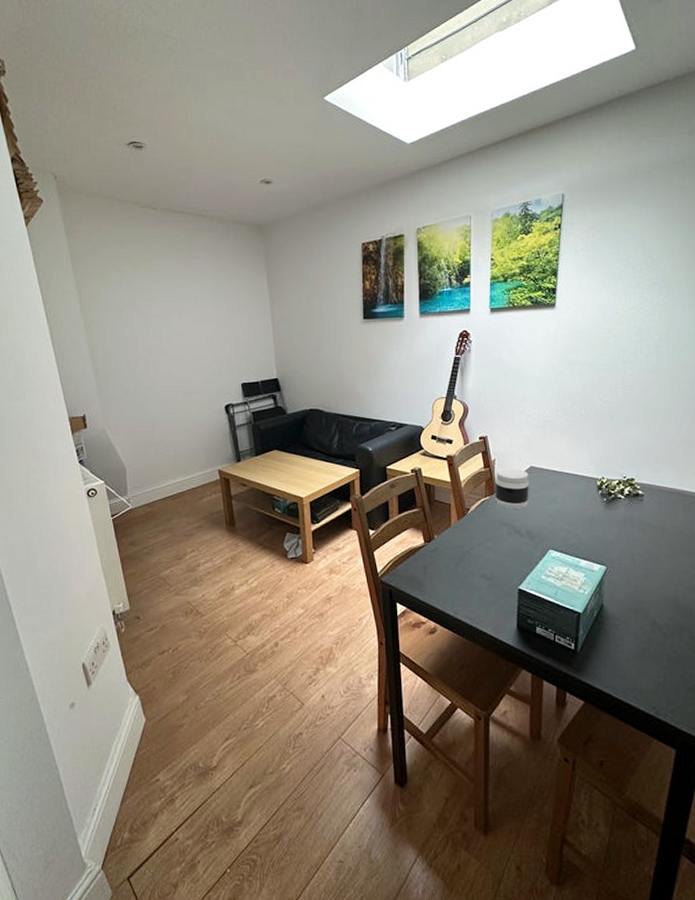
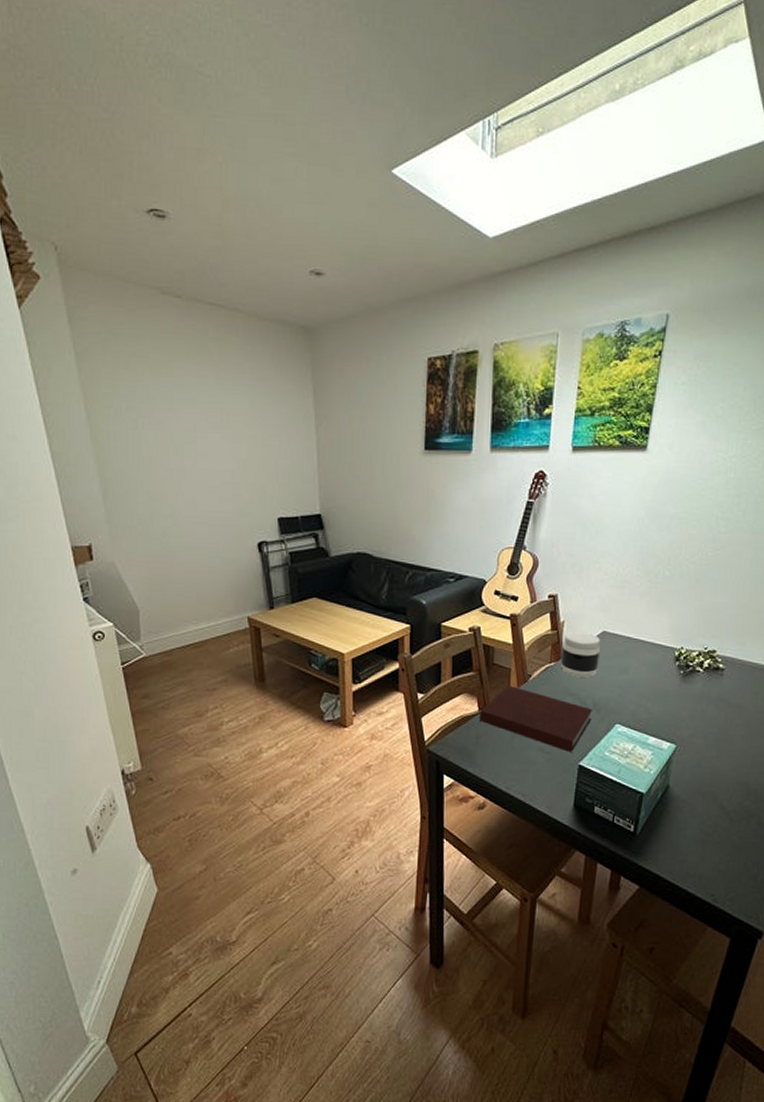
notebook: none [425,518,528,577] -> present [479,685,593,752]

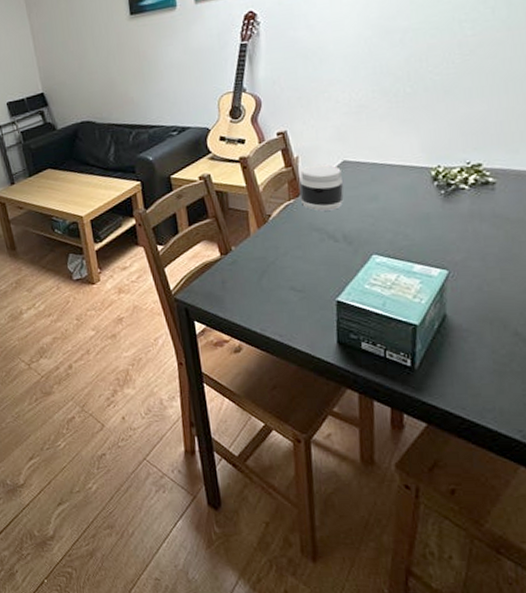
notebook: present [479,685,593,752] -> none [222,227,345,289]

